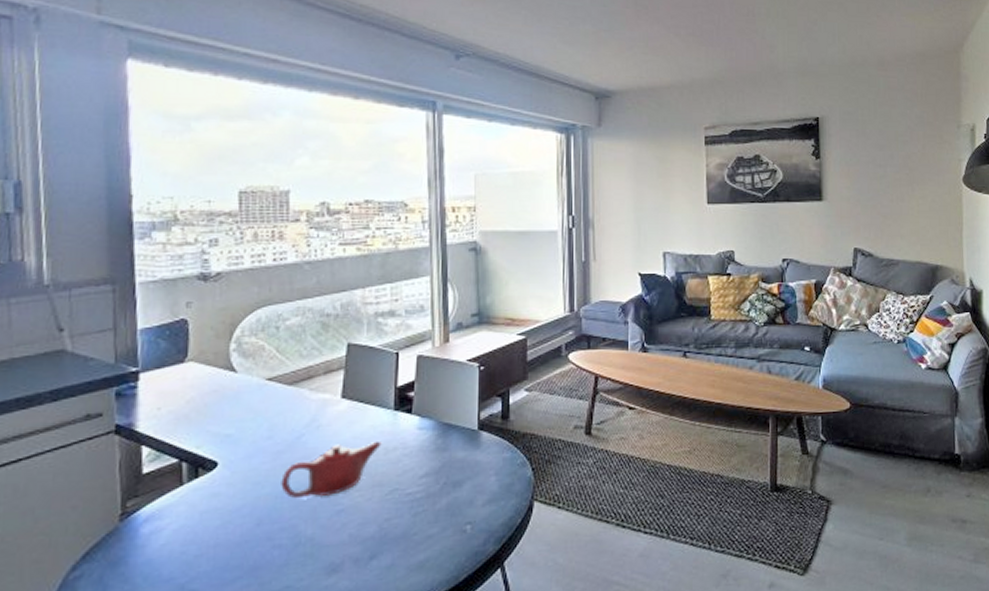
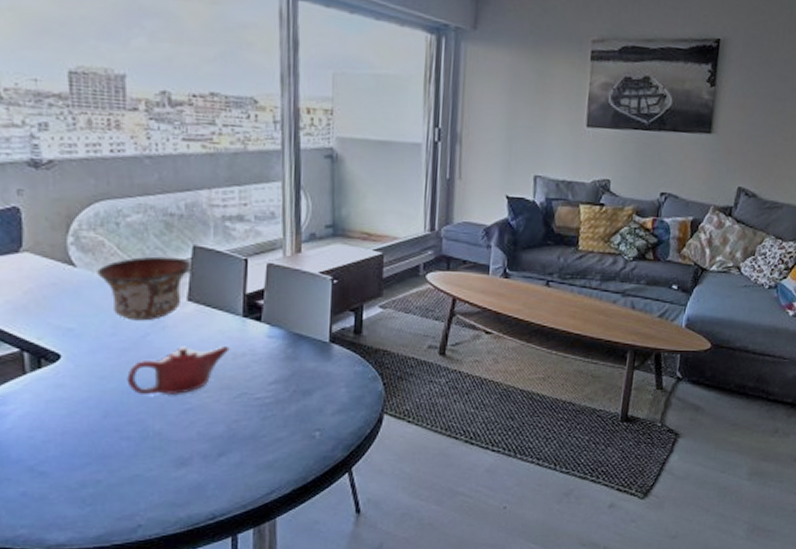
bowl: none [257,356,345,422] -> present [97,256,191,321]

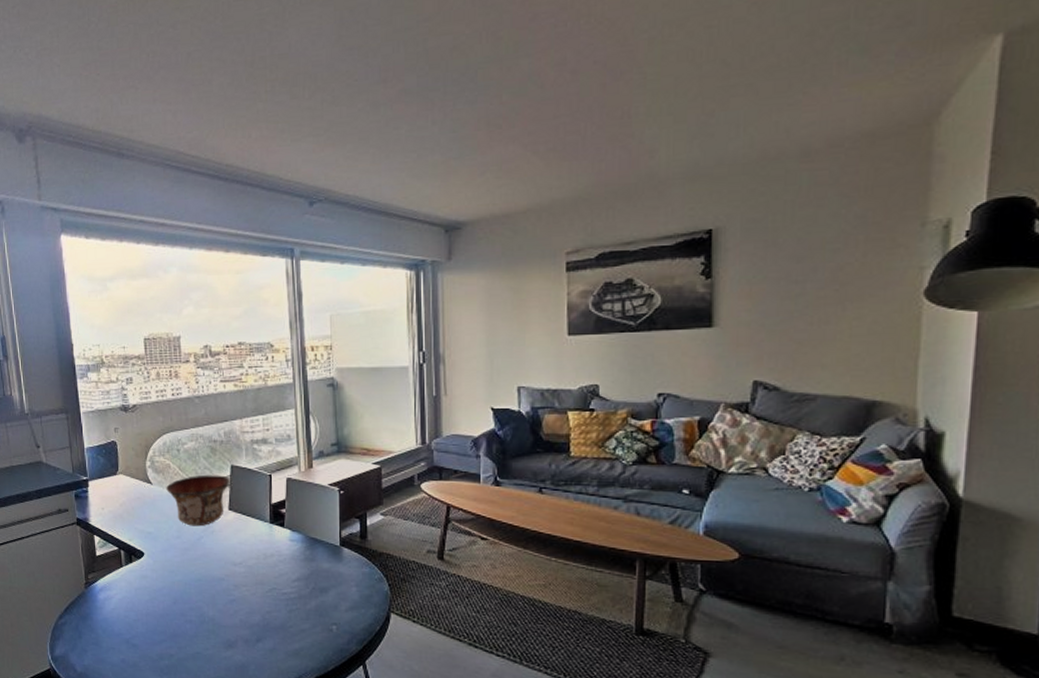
teapot: present [127,345,230,395] -> none [188,547,261,587]

